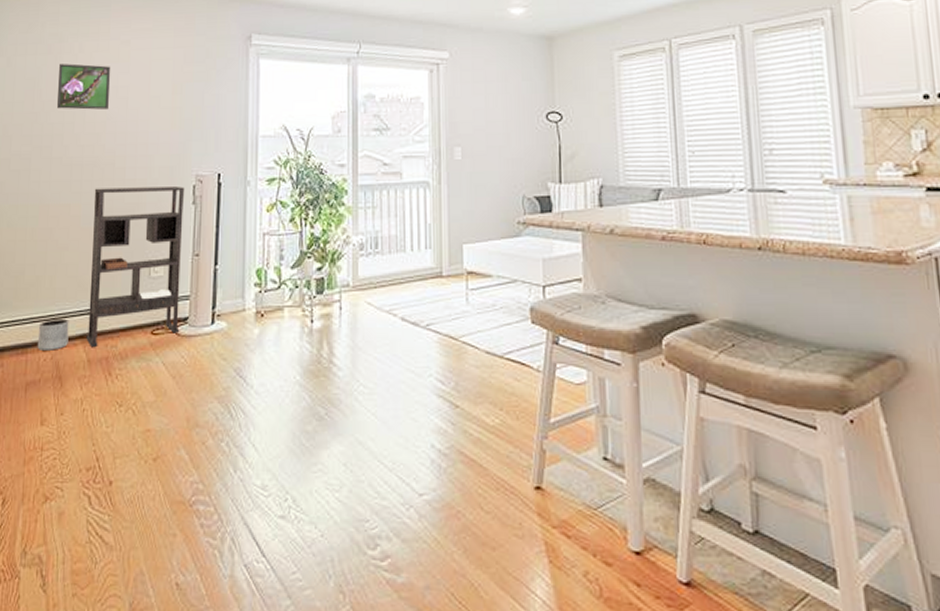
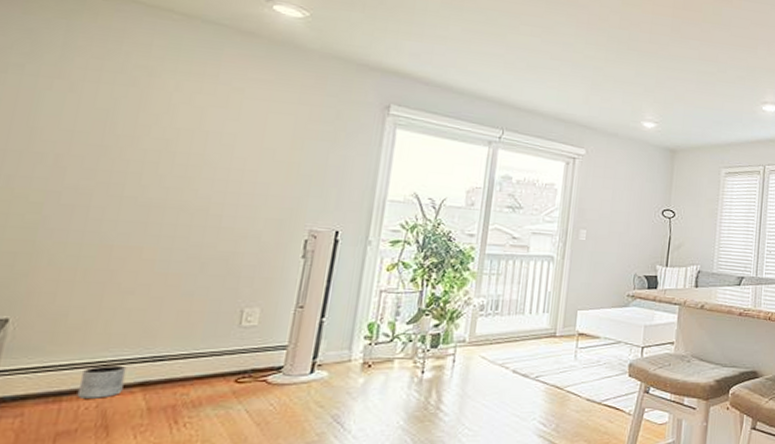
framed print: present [56,63,111,110] -> none [136,99,216,154]
bookshelf: present [86,186,185,348] -> none [148,233,295,396]

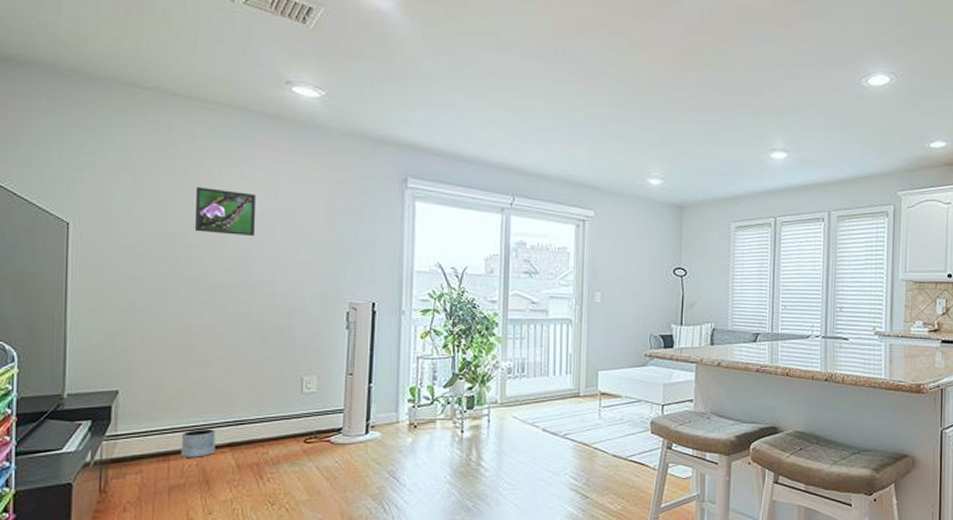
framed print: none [136,99,216,154] -> present [194,187,257,236]

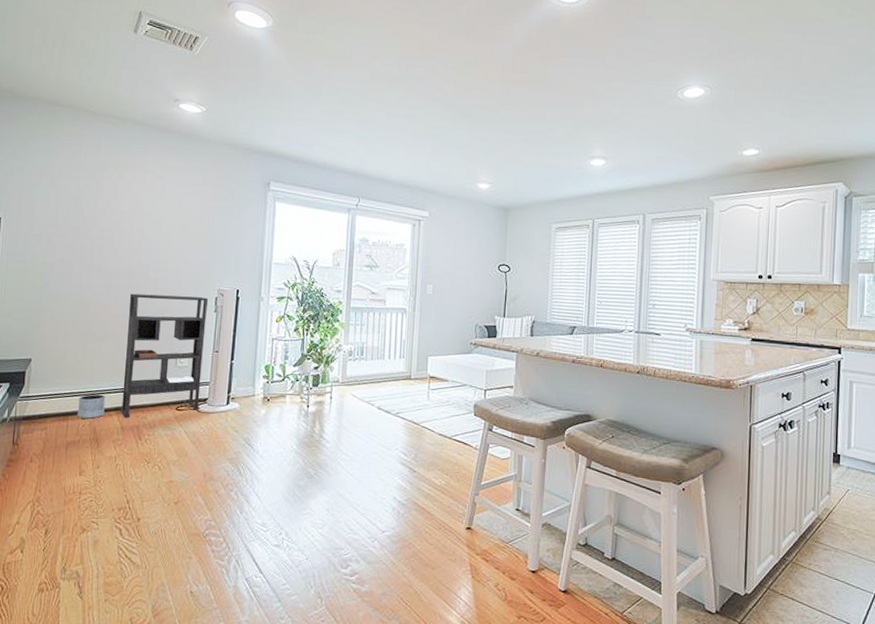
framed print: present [194,187,257,236] -> none [97,189,147,230]
bookshelf: none [235,310,339,455] -> present [120,293,209,418]

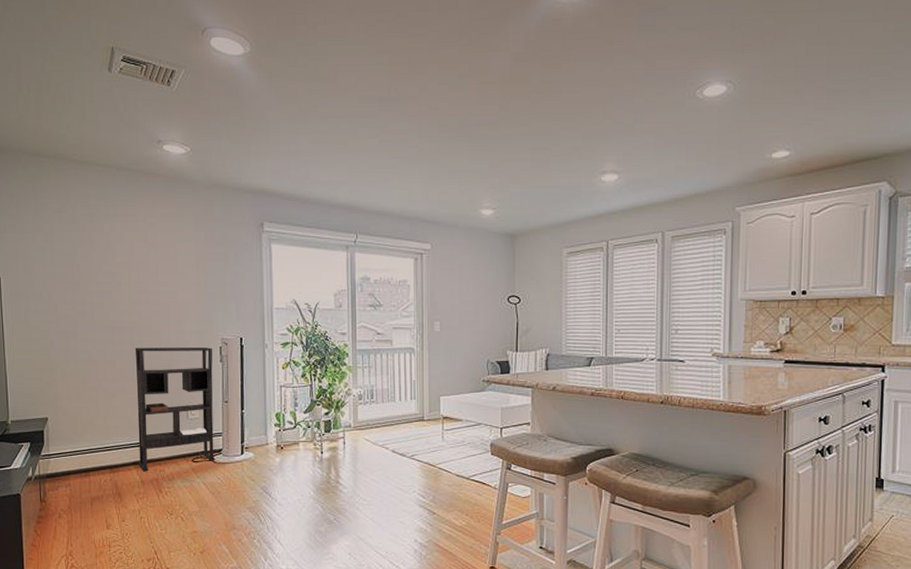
planter: present [77,394,106,419] -> none [97,449,124,474]

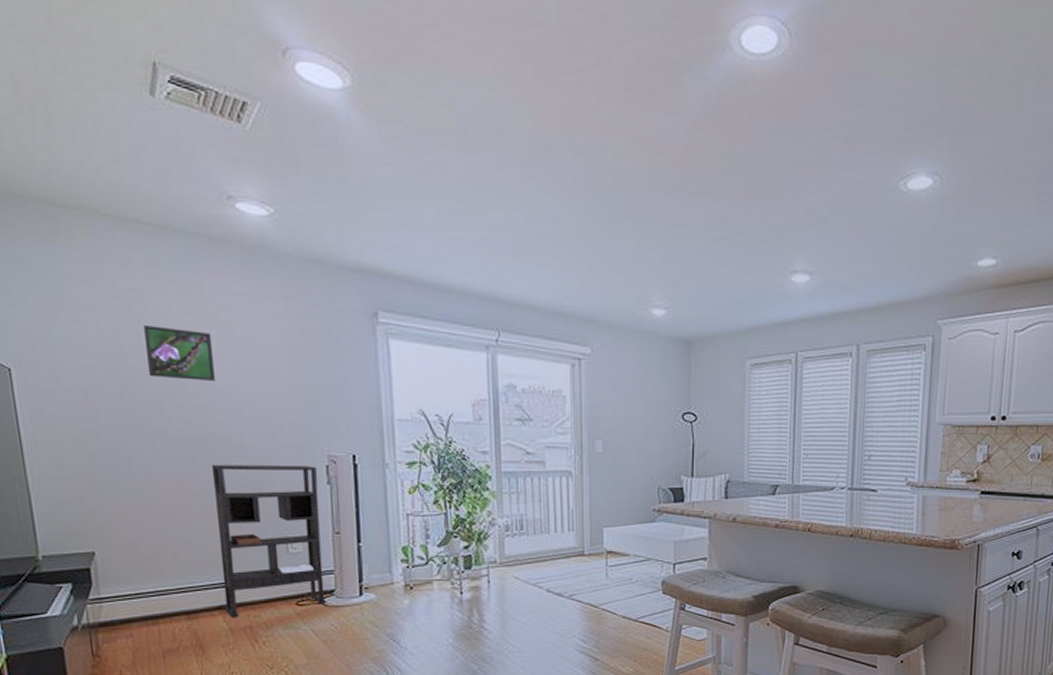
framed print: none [93,241,142,282] -> present [144,326,216,381]

